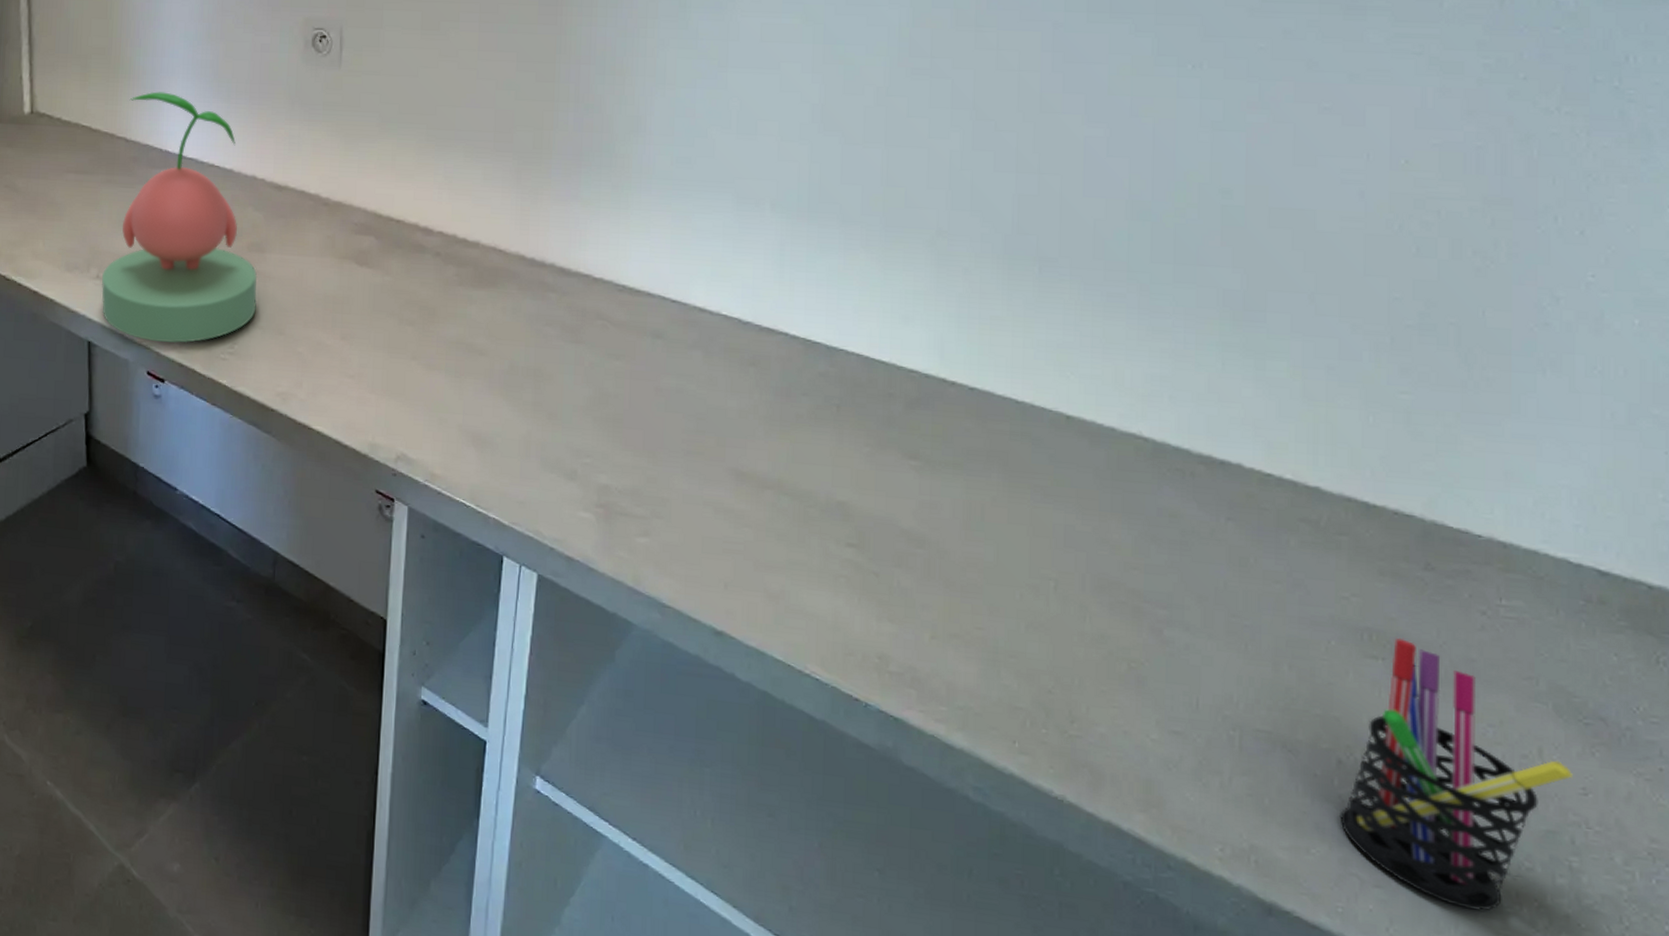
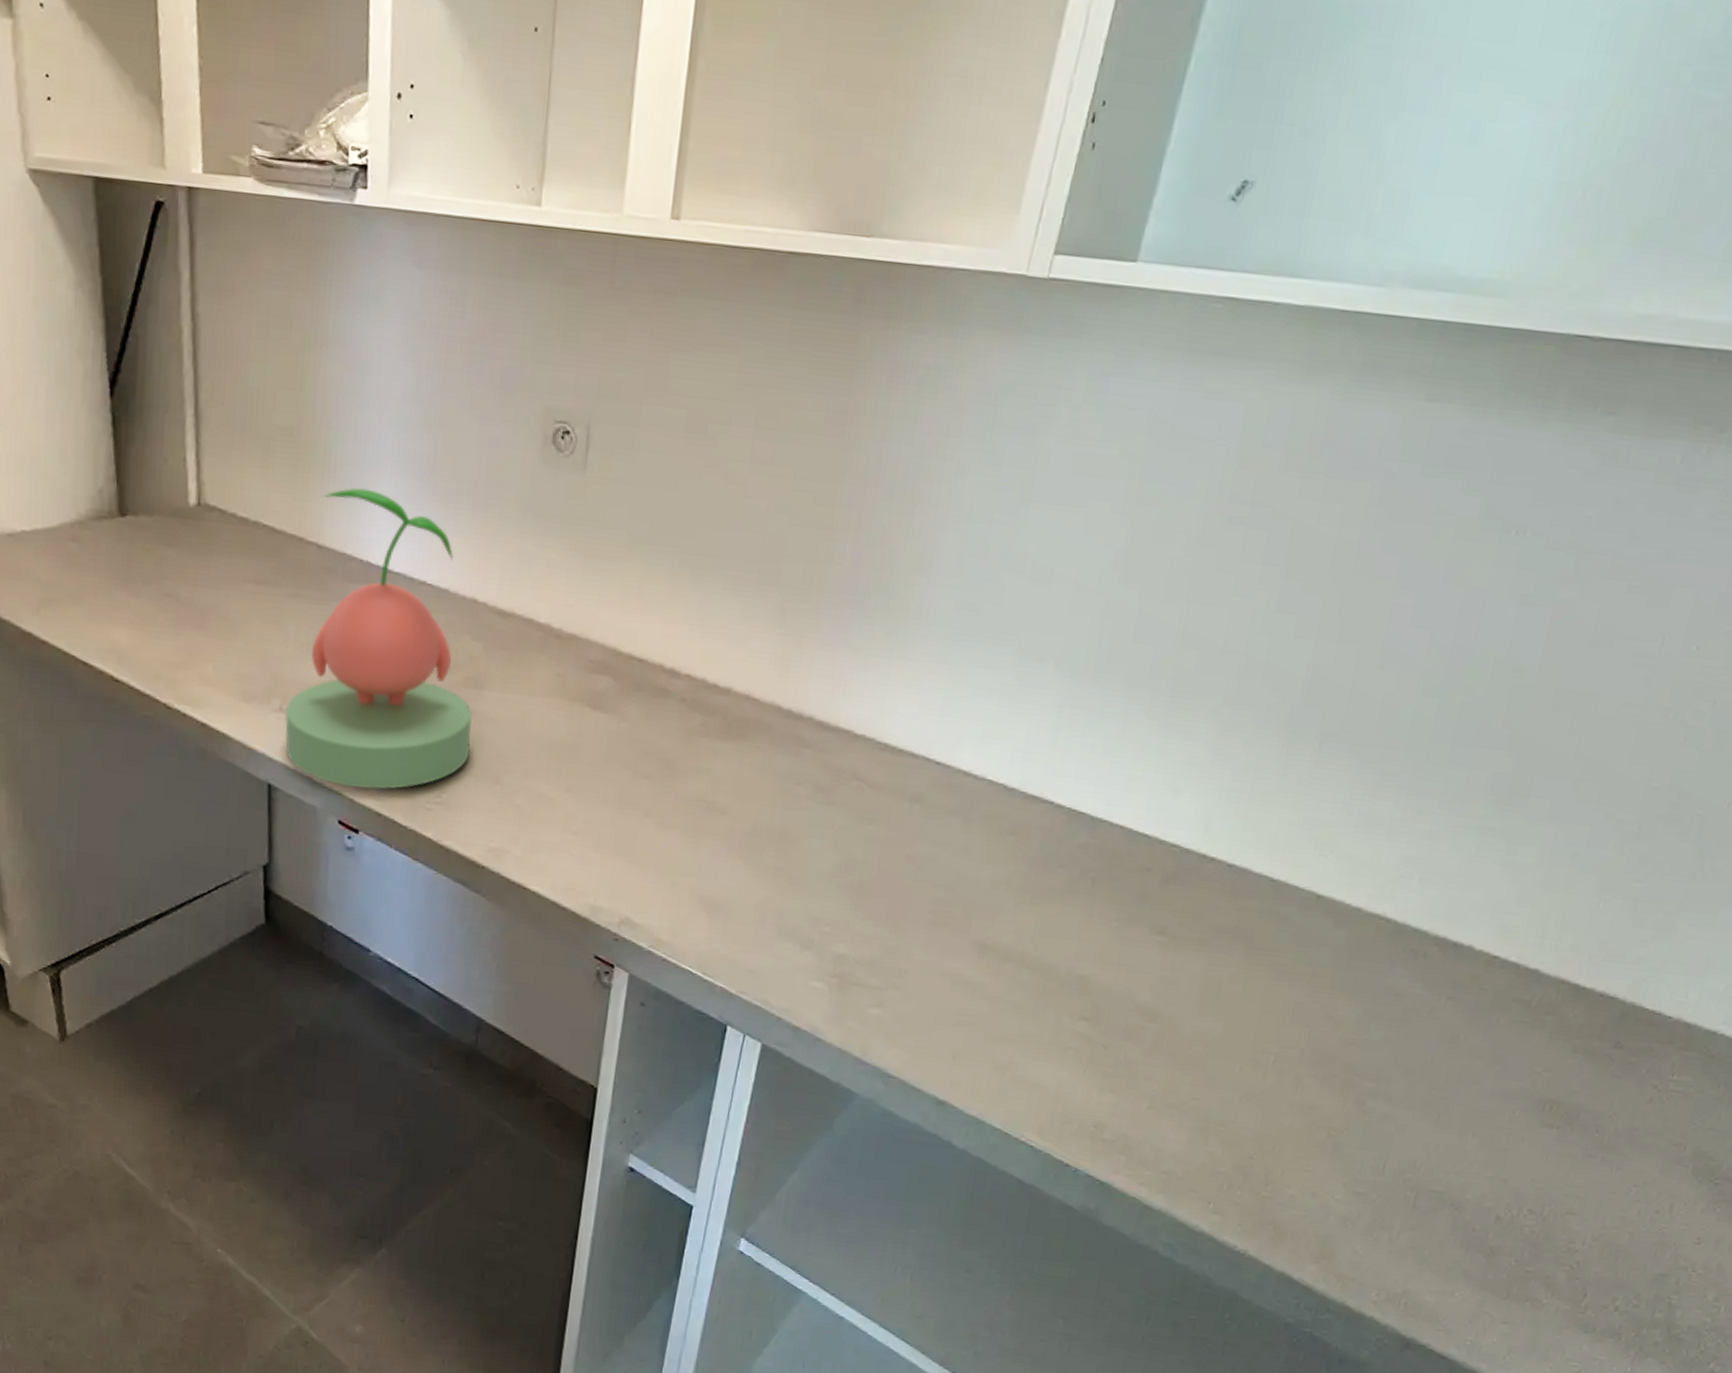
pen holder: present [1339,637,1572,911] -> none [1485,1108,1693,1341]

